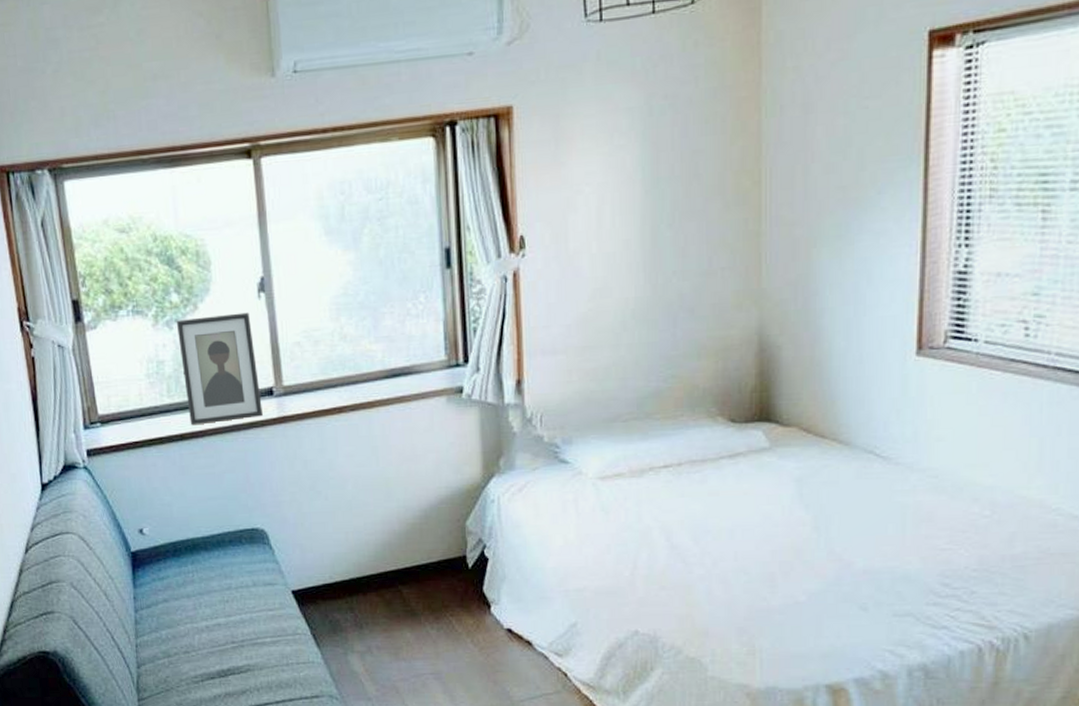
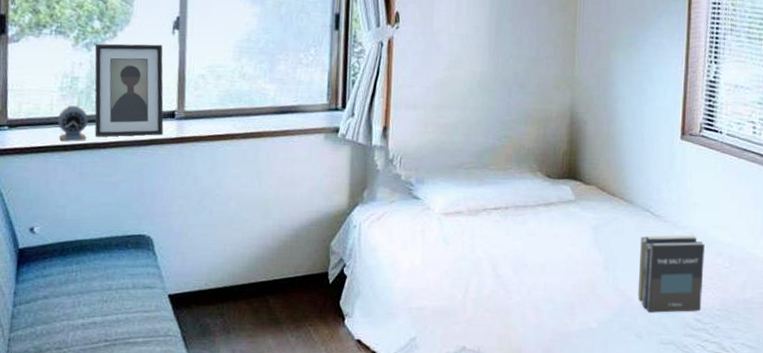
alarm clock: none [149,391,183,435] -> present [58,104,88,143]
books: none [860,478,954,579] -> present [637,234,705,313]

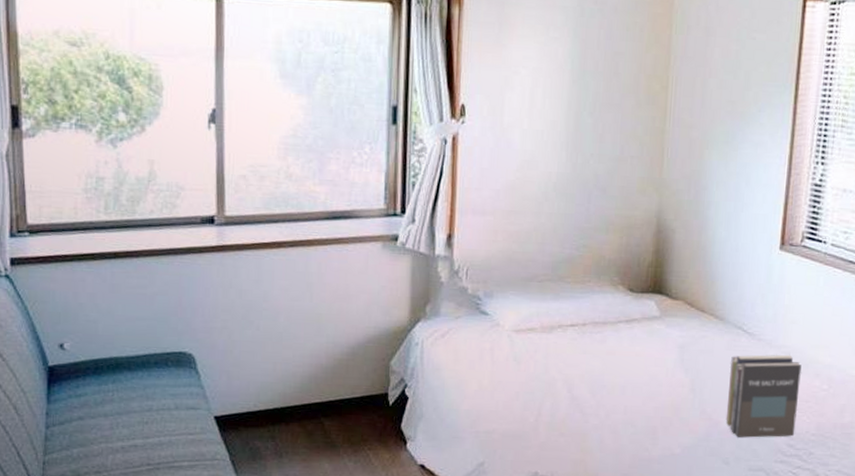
alarm clock: present [58,104,88,143] -> none [84,208,118,251]
picture frame: present [94,43,164,137] -> none [121,139,202,245]

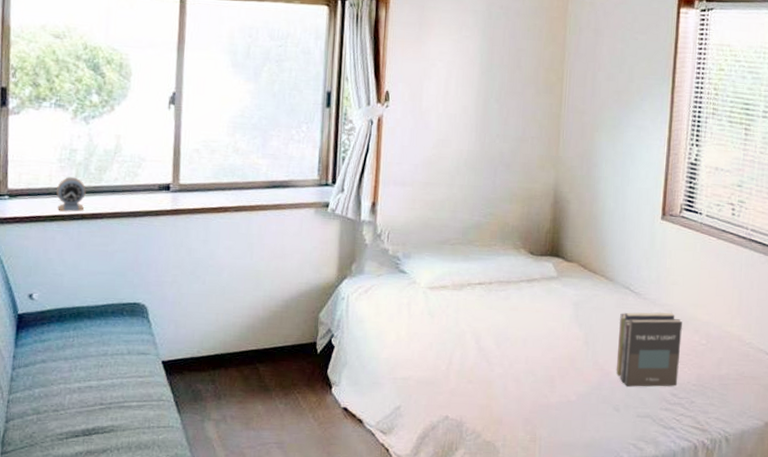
alarm clock: none [84,208,118,251] -> present [56,176,86,213]

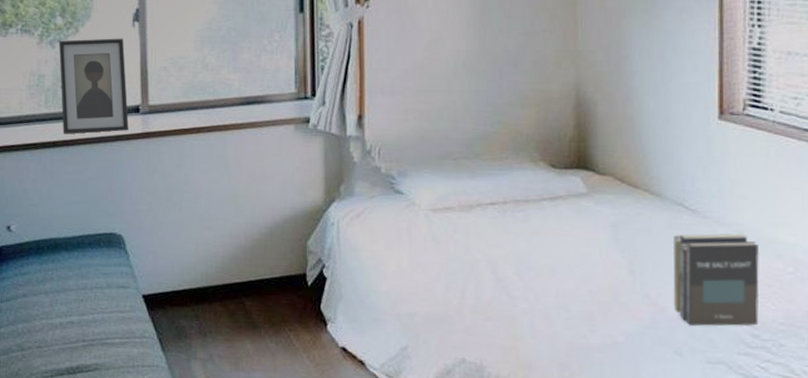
alarm clock: present [56,176,86,213] -> none [28,102,56,141]
picture frame: none [92,117,159,208] -> present [58,38,129,135]

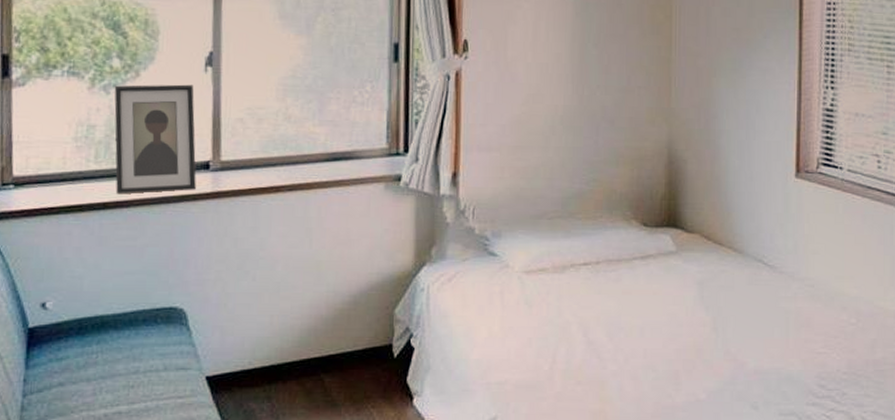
books: present [672,233,760,326] -> none [751,287,827,379]

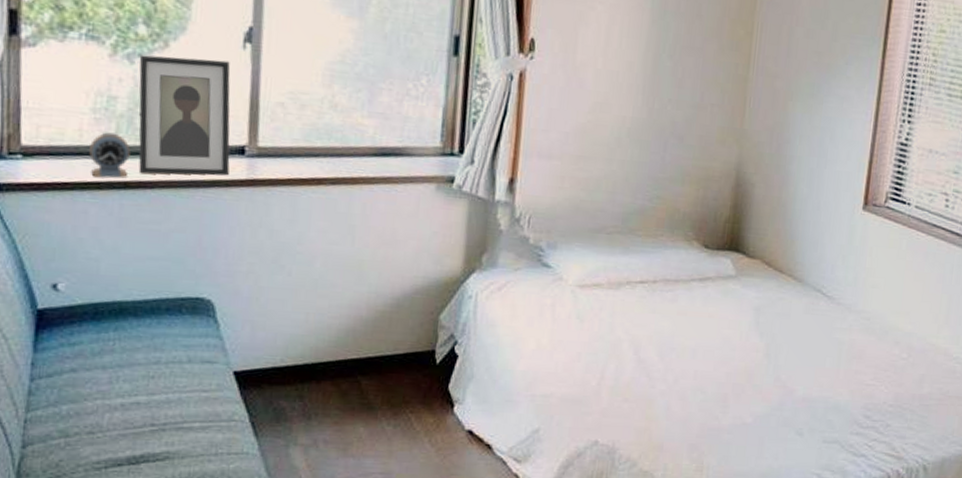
alarm clock: none [72,157,108,202] -> present [89,131,131,180]

